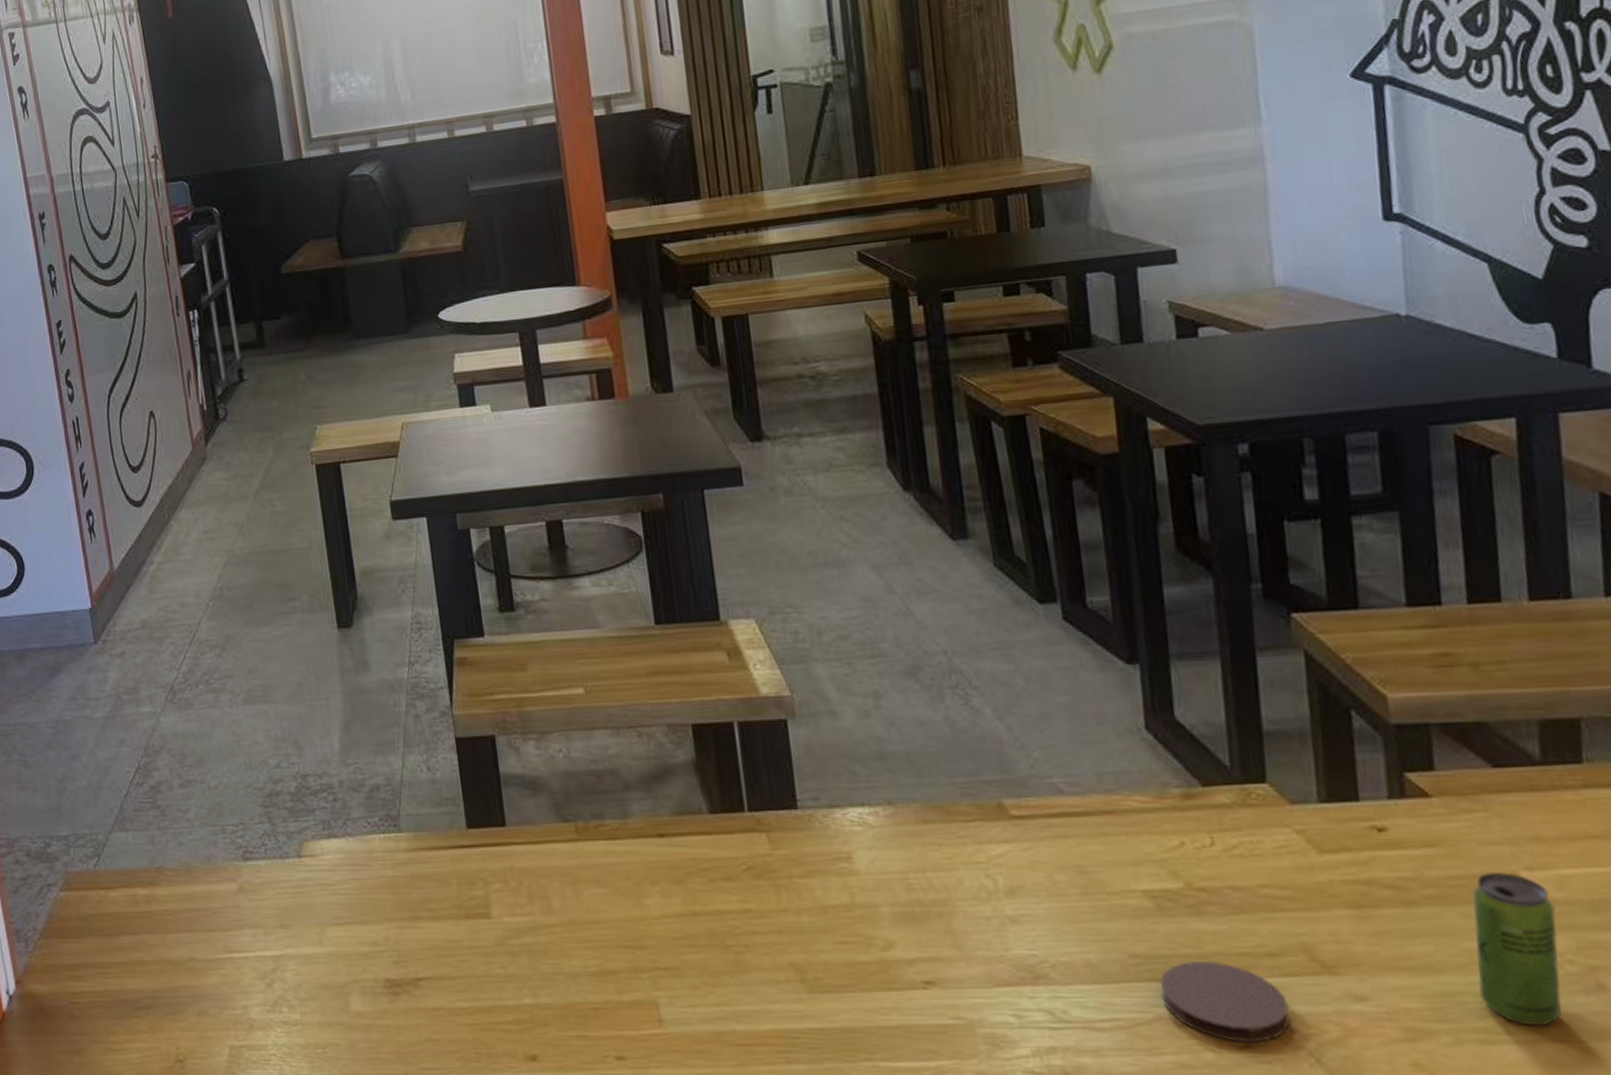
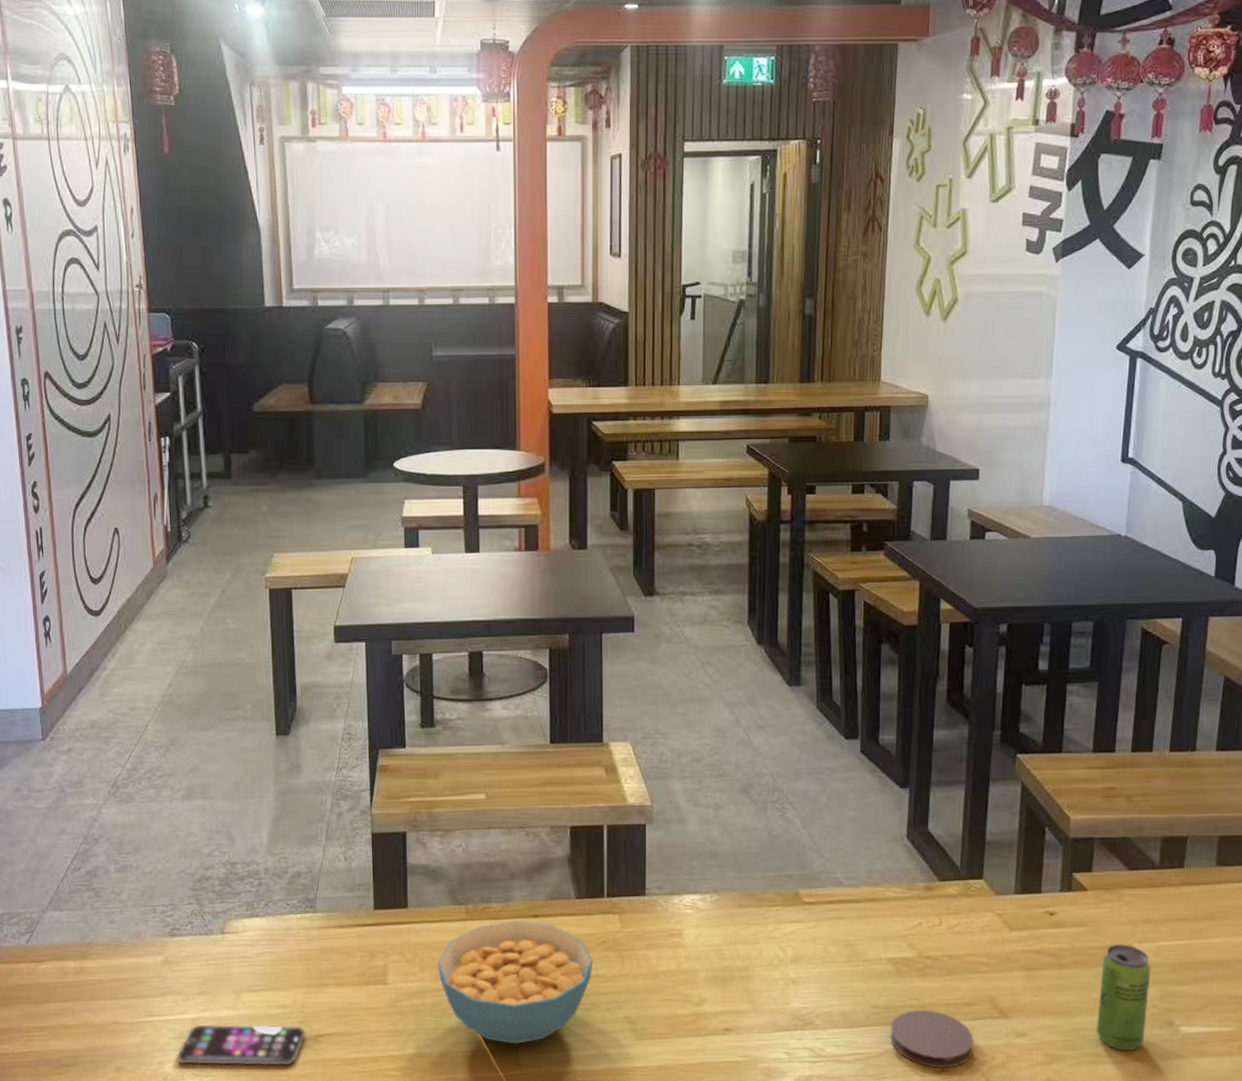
smartphone: none [261,963,403,1014] -> present [177,1024,306,1066]
cereal bowl: none [547,841,741,995] -> present [437,920,593,1044]

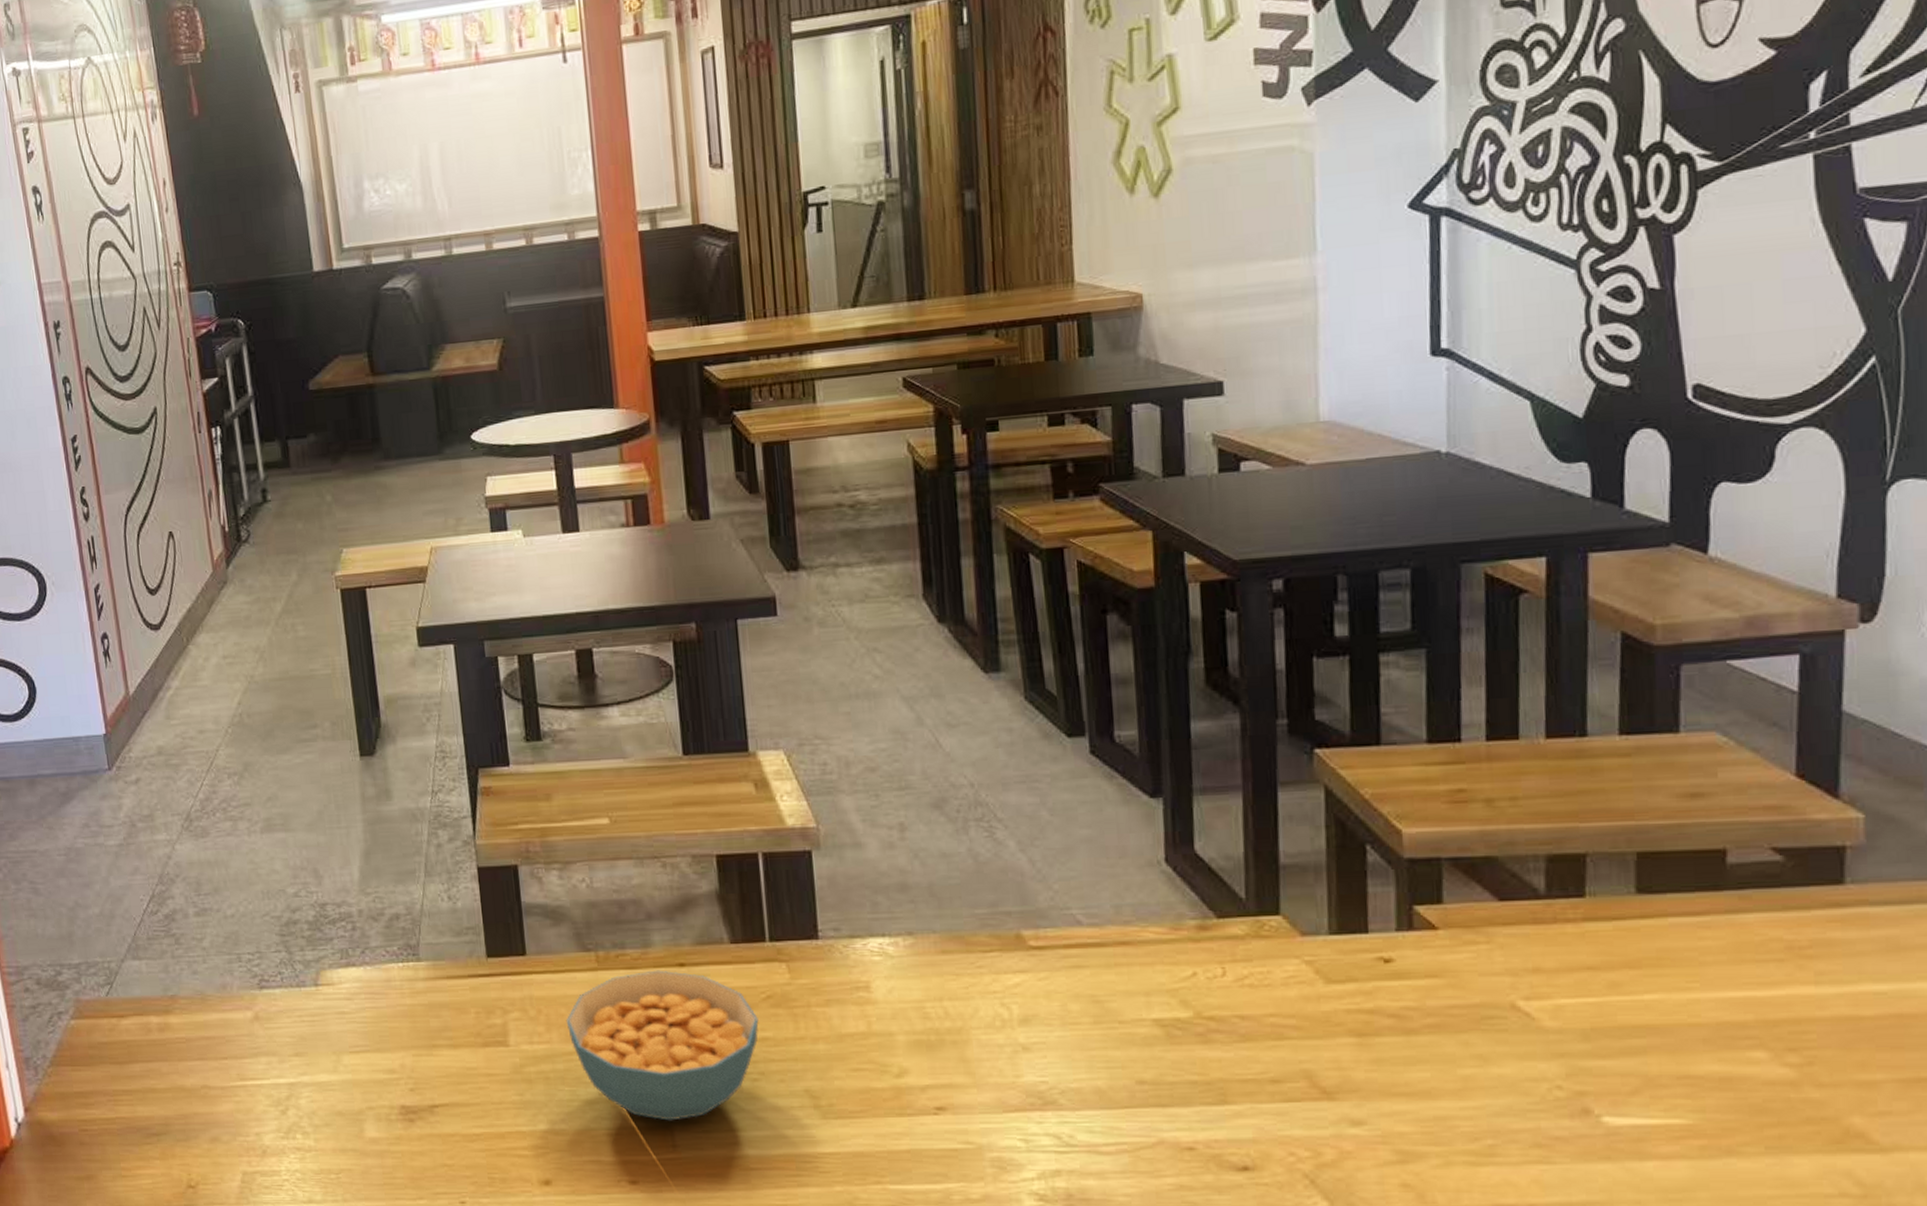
smartphone: present [177,1024,306,1066] -> none [275,1090,419,1140]
coaster: present [890,1010,973,1068] -> none [1165,1088,1288,1165]
beverage can: present [1096,944,1151,1051] -> none [1470,1002,1549,1149]

